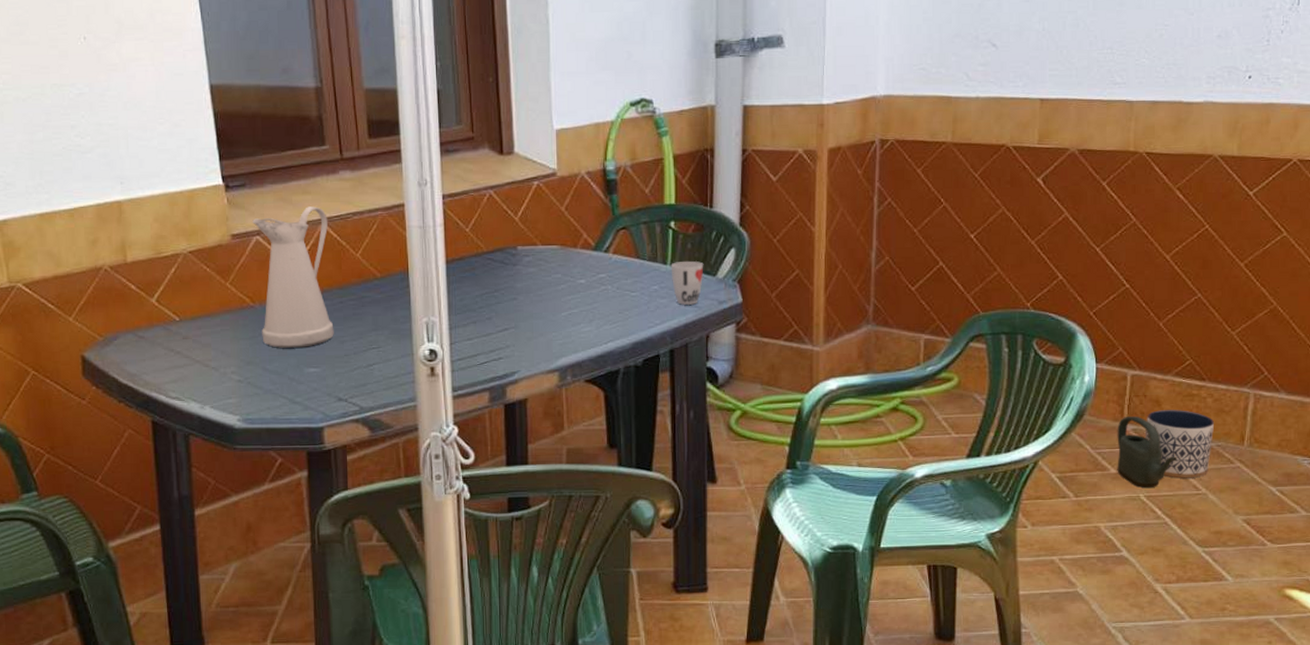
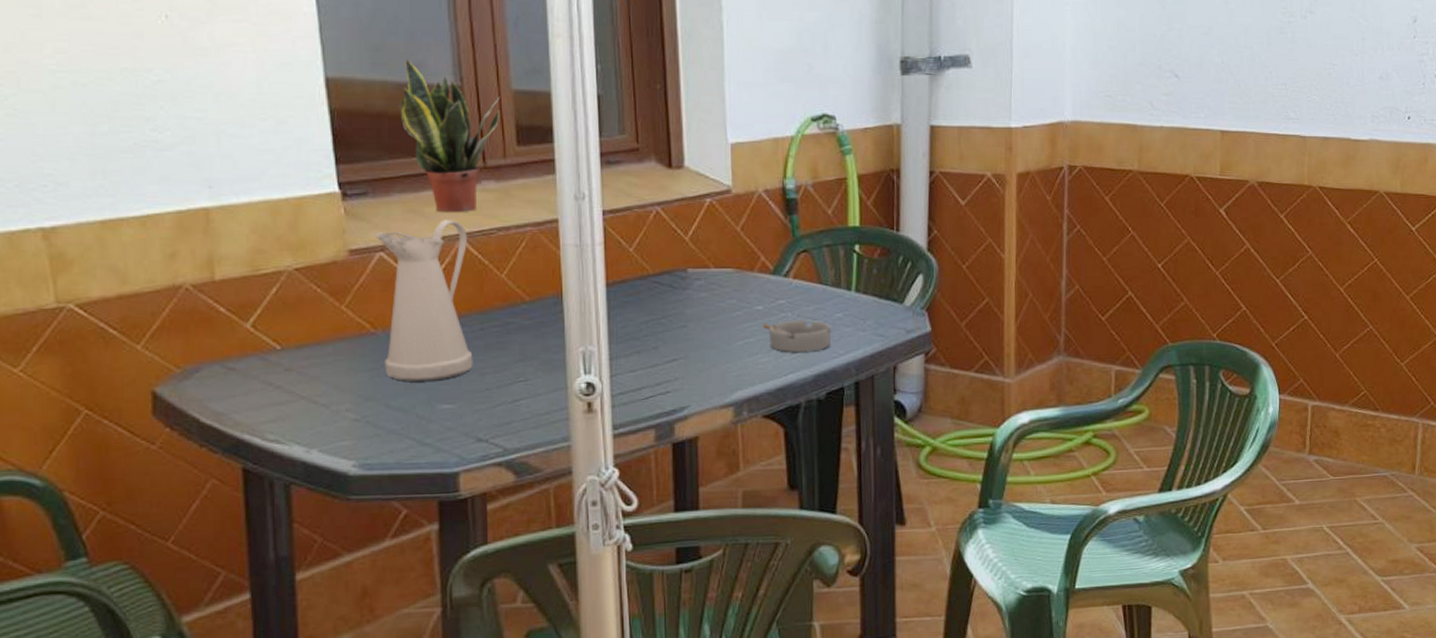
potted plant: none [269,65,354,201] -> present [398,59,500,213]
ashtray: none [585,292,648,322] -> present [763,319,832,352]
cup: present [671,260,704,306] -> none [855,287,891,335]
watering can: present [1117,416,1178,489] -> none [1300,447,1356,519]
planter: present [1144,410,1215,479] -> none [1325,440,1389,509]

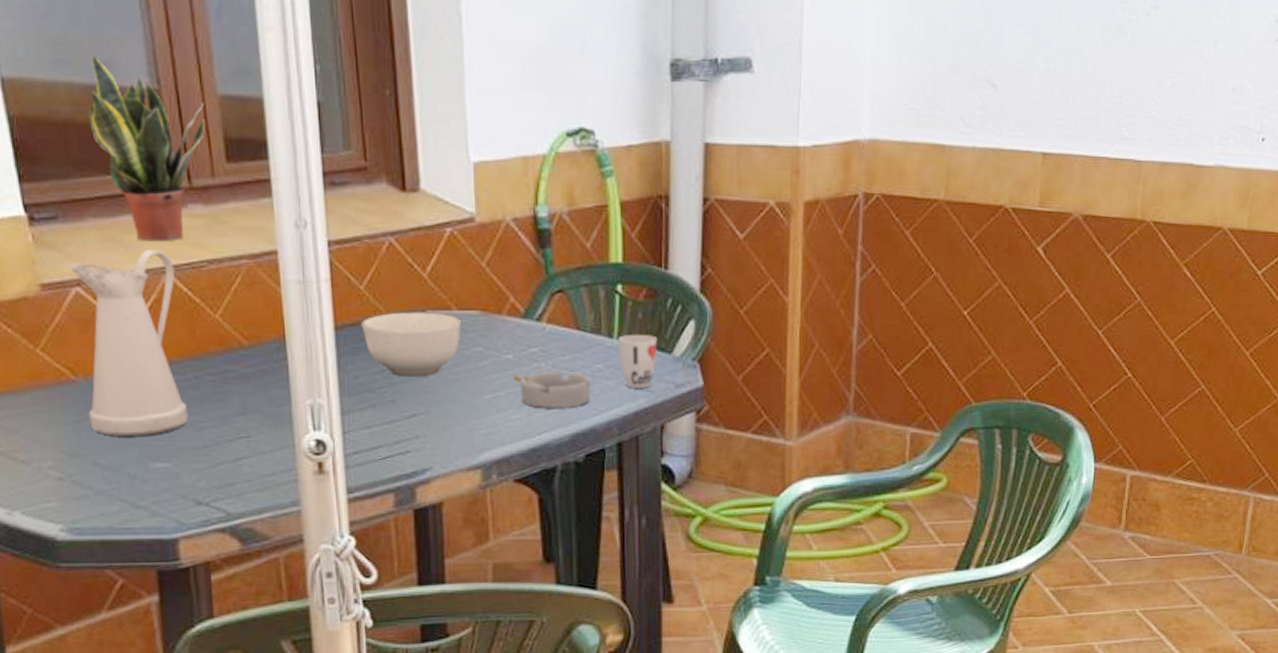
bowl: none [630,270,719,327] -> present [361,312,462,377]
cup: none [855,287,891,335] -> present [617,334,658,389]

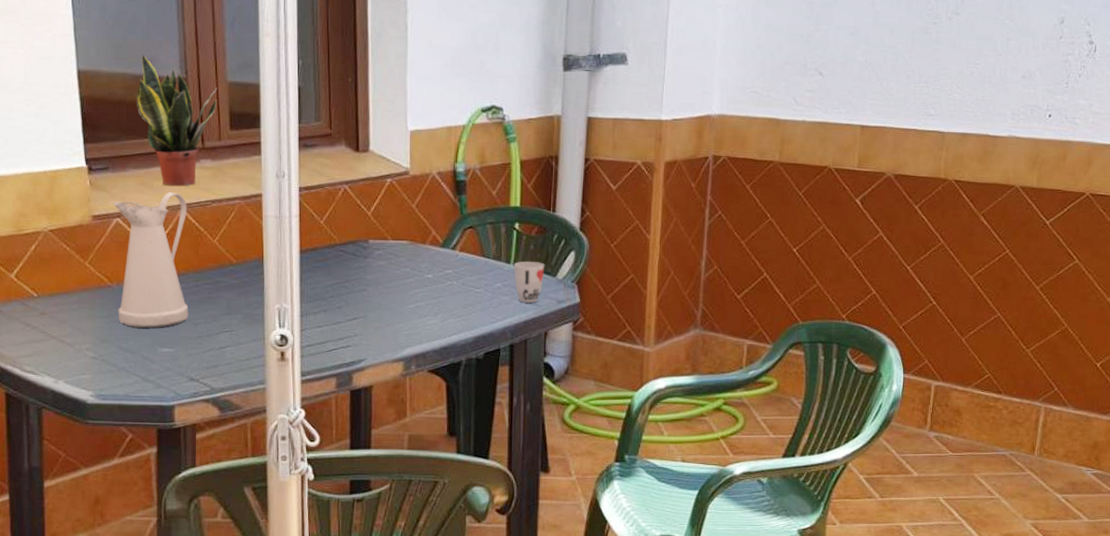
bowl: present [361,312,462,377] -> none [320,240,395,290]
ashtray: present [513,371,591,408] -> none [432,288,492,316]

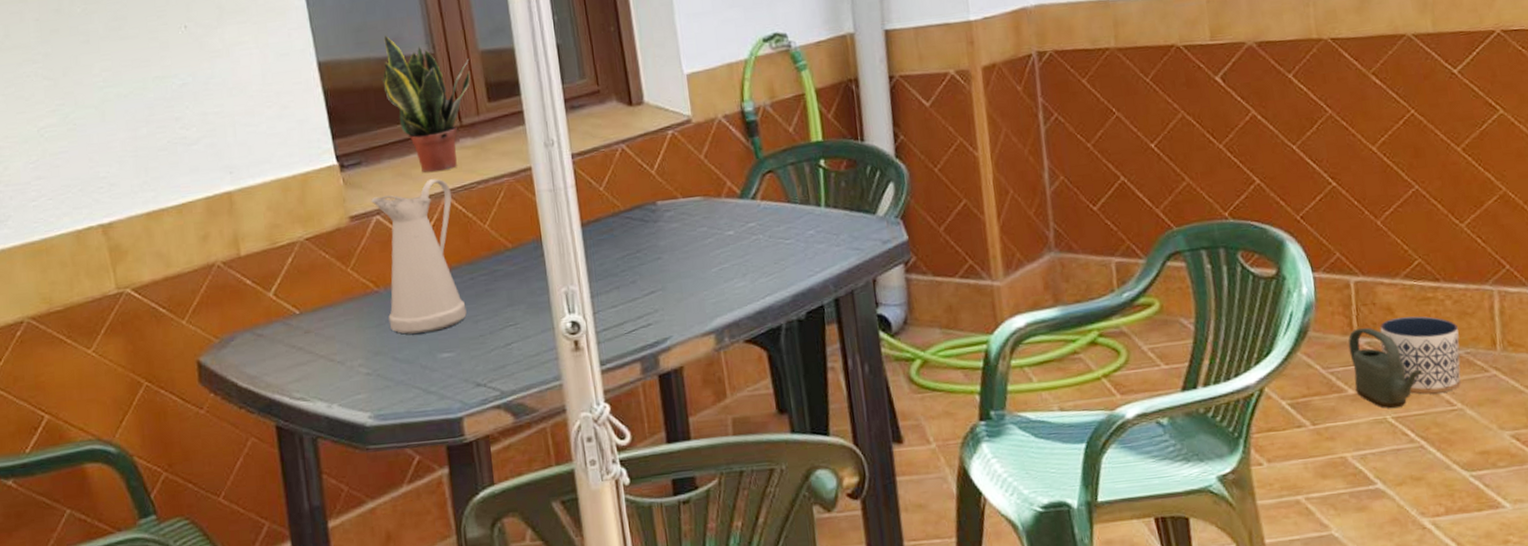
cup: present [514,261,545,304] -> none [825,200,863,249]
watering can: none [919,424,975,492] -> present [1348,328,1423,409]
planter: none [945,419,1009,484] -> present [1379,316,1461,395]

